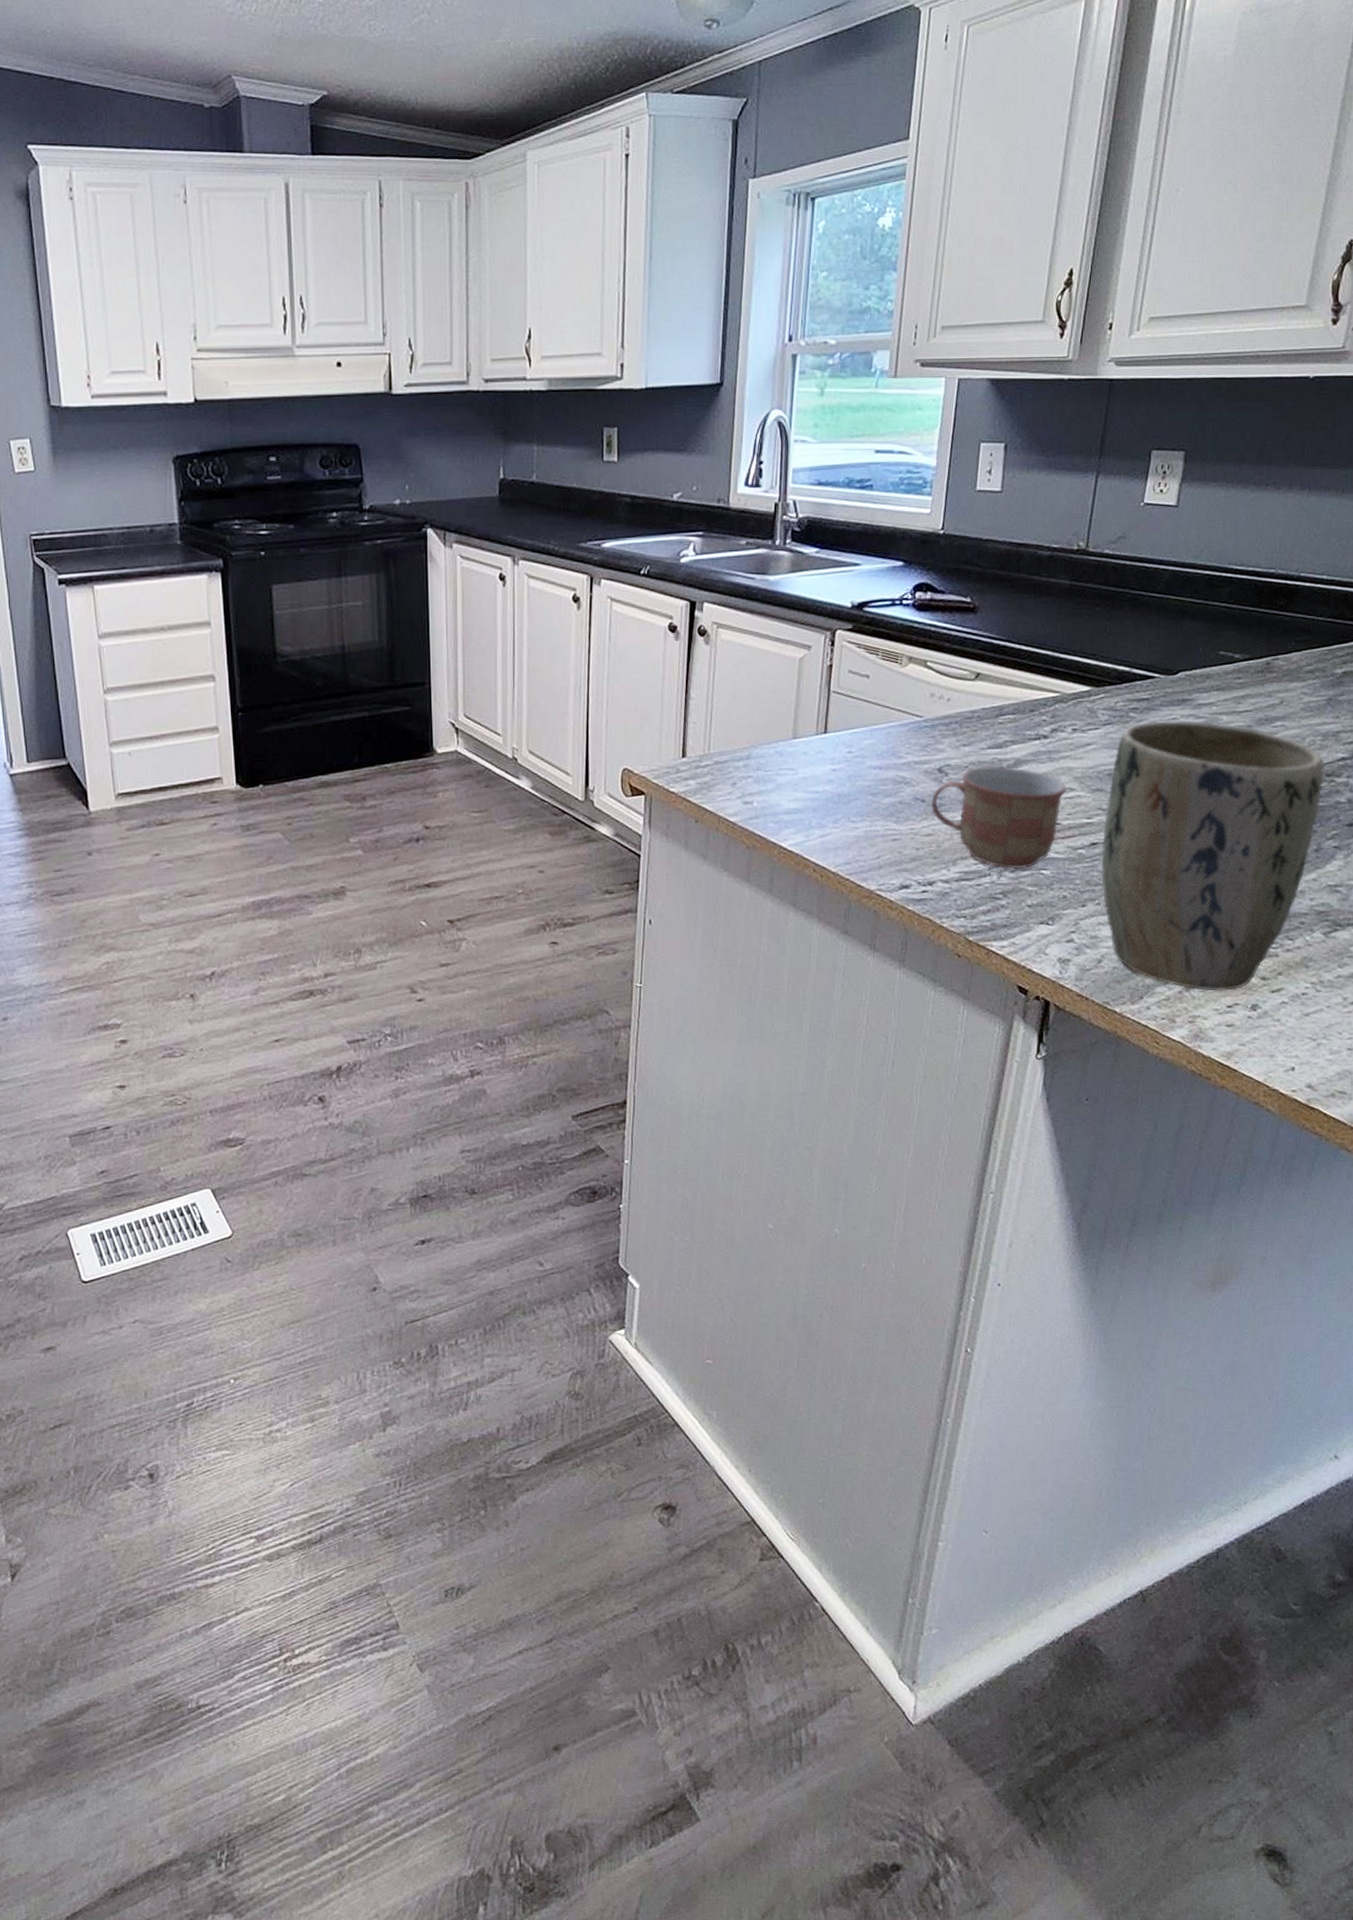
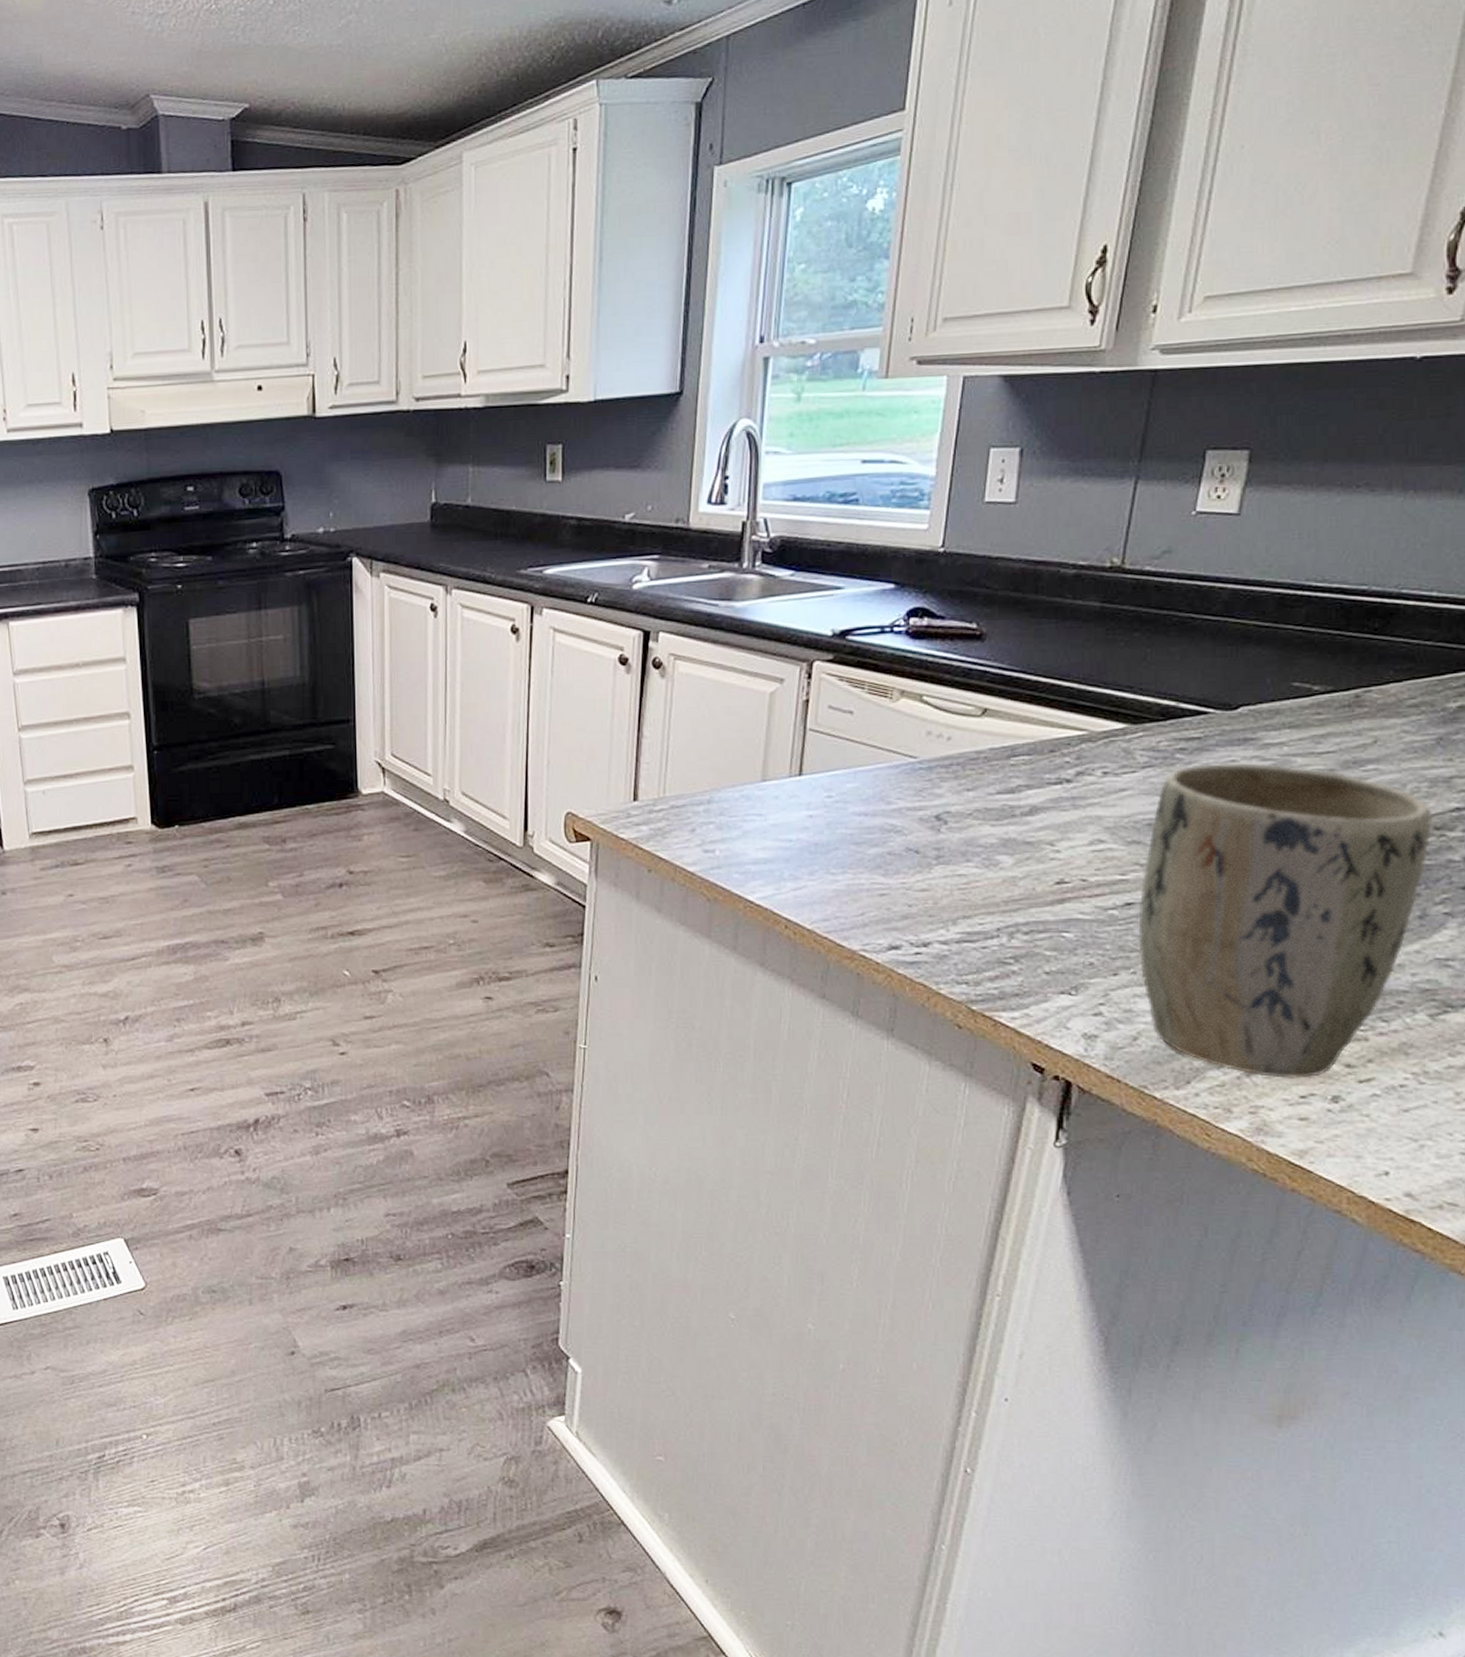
mug: present [930,766,1066,870] -> none [926,814,1094,931]

